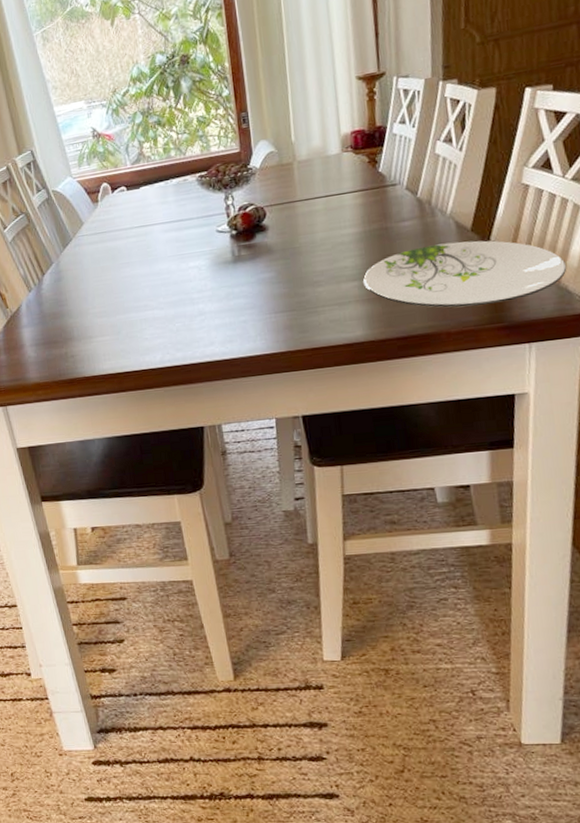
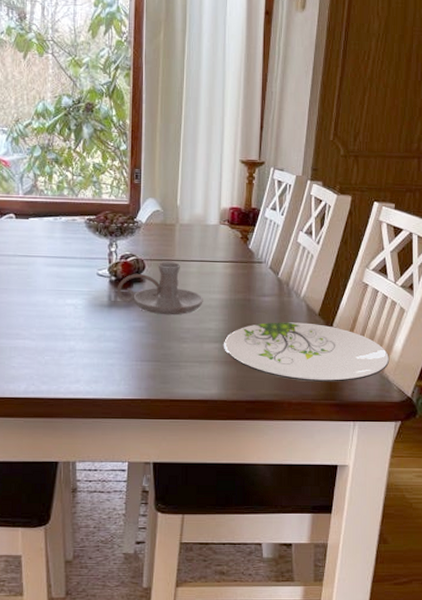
candle holder: none [239,203,335,262] -> present [116,262,203,316]

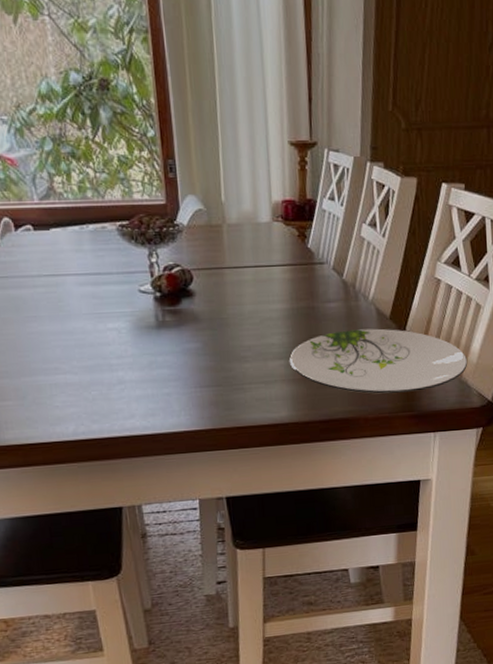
candle holder: present [116,262,203,316] -> none [163,270,263,333]

